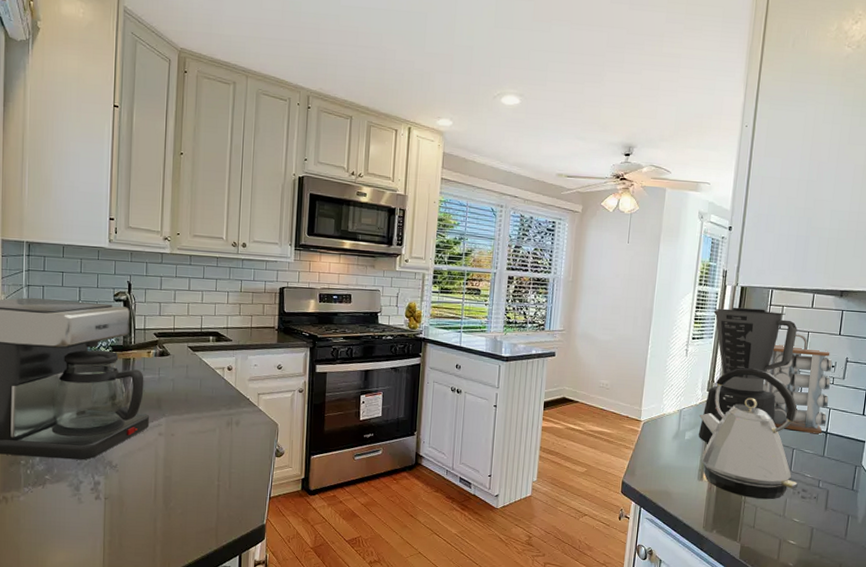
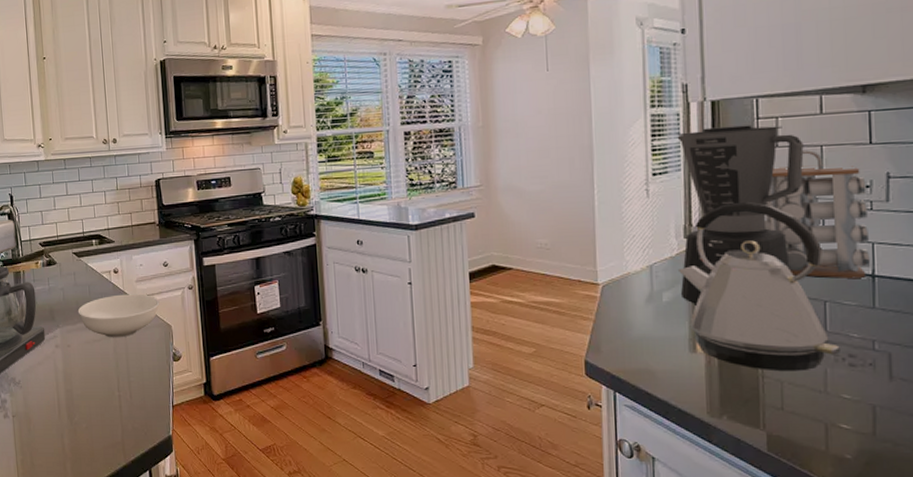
bowl: none [186,390,269,432] -> present [77,294,160,338]

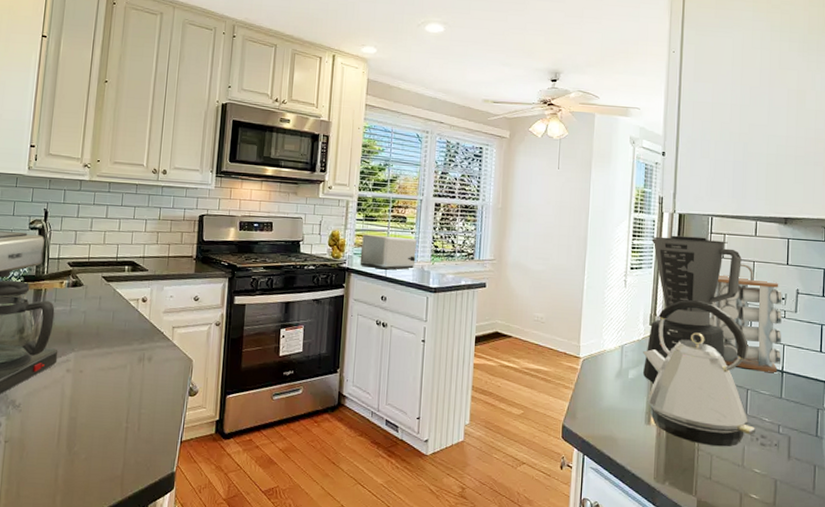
bowl: present [77,294,160,338] -> none [97,323,185,368]
toaster: none [327,174,390,212] -> present [360,234,417,270]

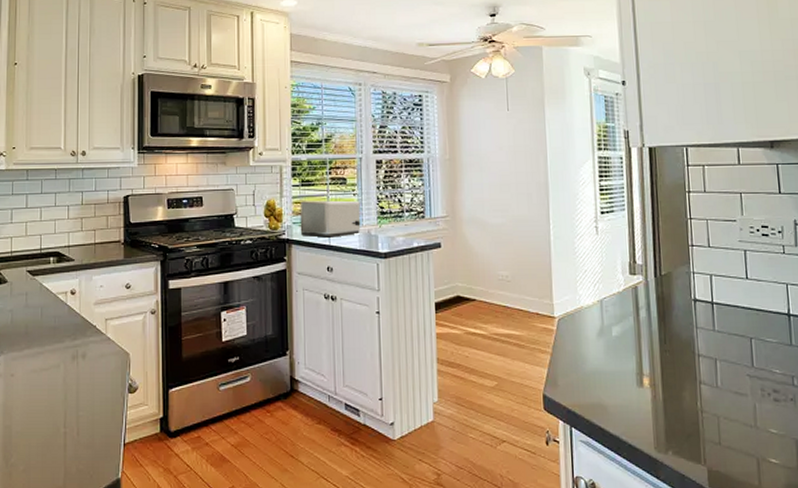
blender: present [642,235,742,385] -> none [621,171,727,342]
kettle: present [642,299,755,447] -> none [624,241,766,406]
spice rack: present [709,263,782,374] -> none [697,195,787,318]

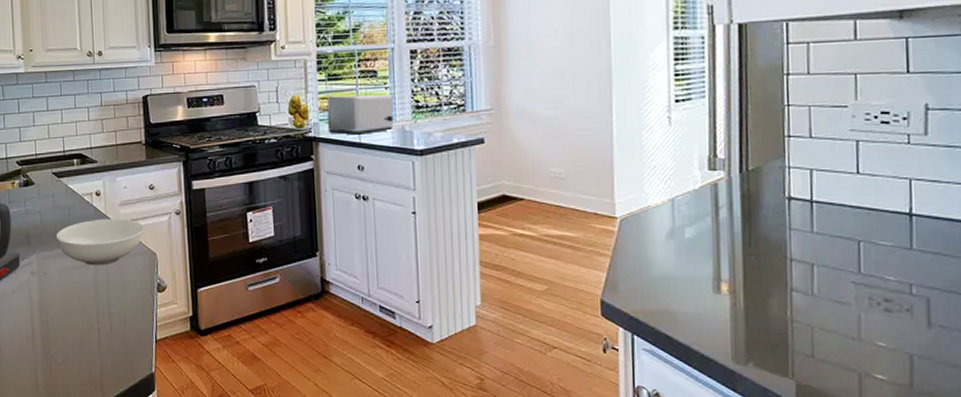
bowl: none [26,318,118,367] -> present [56,218,144,266]

